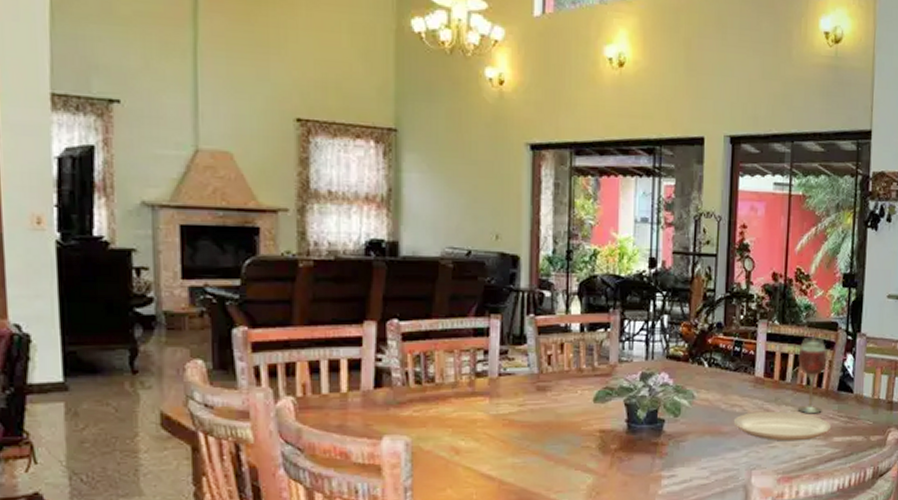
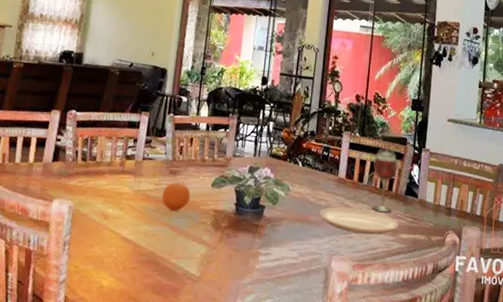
fruit: none [530,400,567,436] -> present [162,182,190,211]

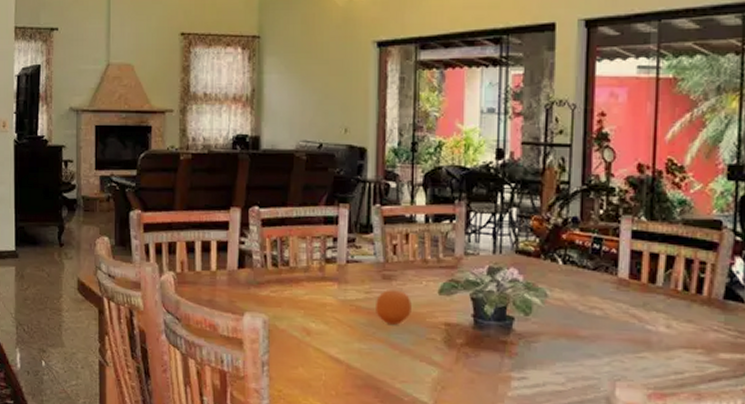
plate: present [319,206,399,235] -> none [592,317,717,354]
wineglass: present [372,149,398,212] -> none [671,237,709,323]

